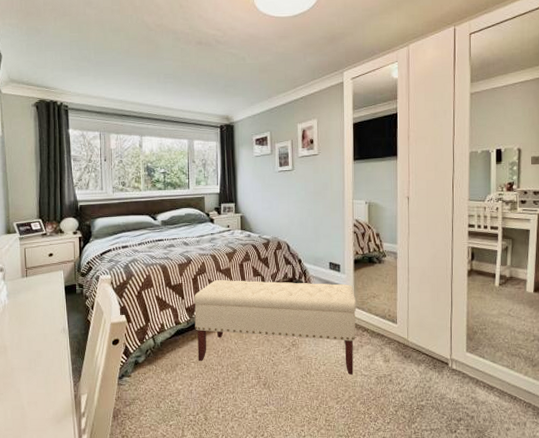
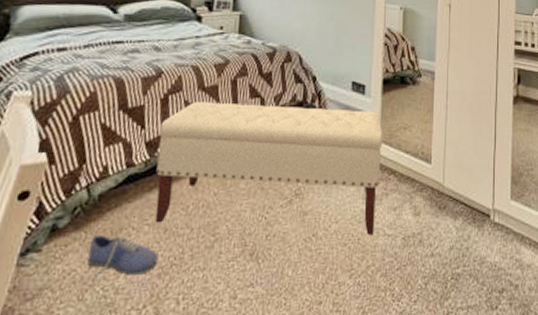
shoe: none [159,368,203,396] -> present [87,234,158,281]

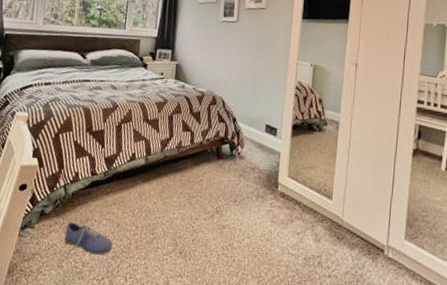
bench: present [155,102,383,235] -> none [110,131,291,252]

